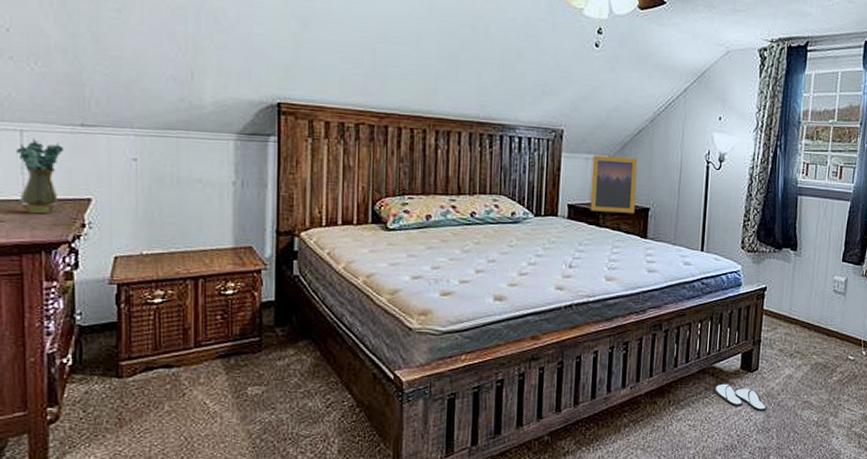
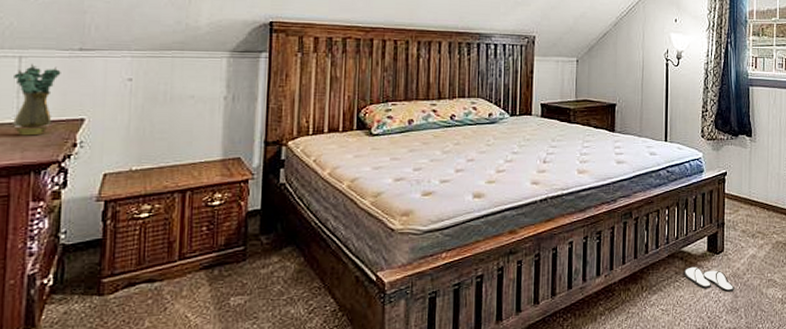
picture frame: present [590,155,638,214] -> none [561,58,604,110]

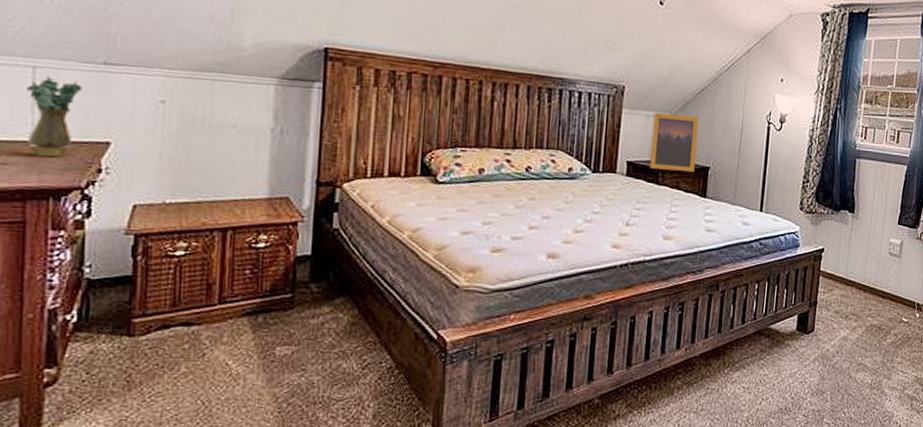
picture frame: none [561,58,604,110] -> present [649,112,699,173]
slippers: present [683,266,734,292] -> none [769,345,822,373]

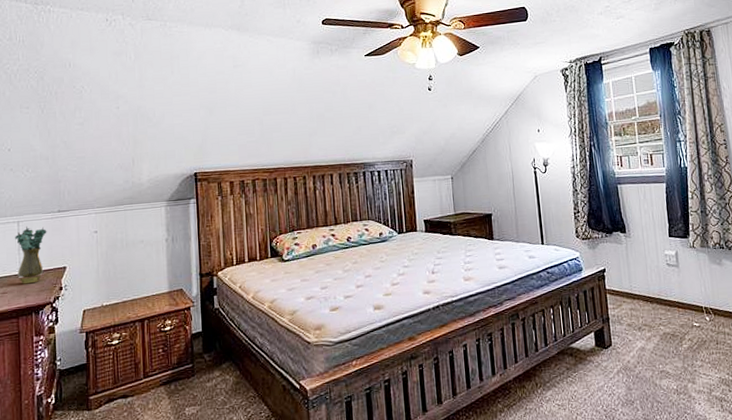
picture frame: present [649,112,699,173] -> none [439,174,480,224]

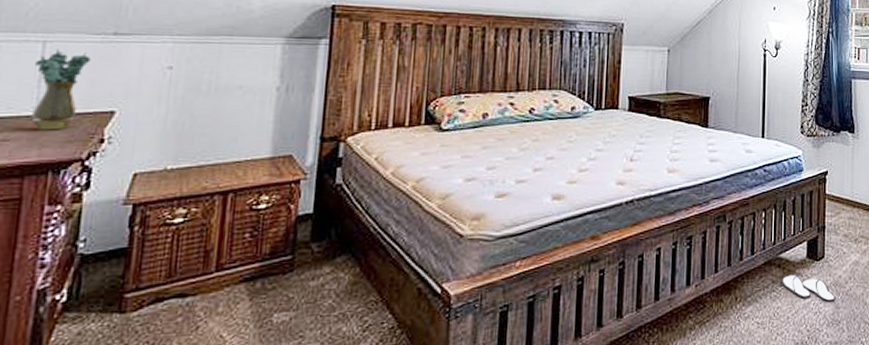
slippers: none [574,362,627,385] -> present [781,274,836,302]

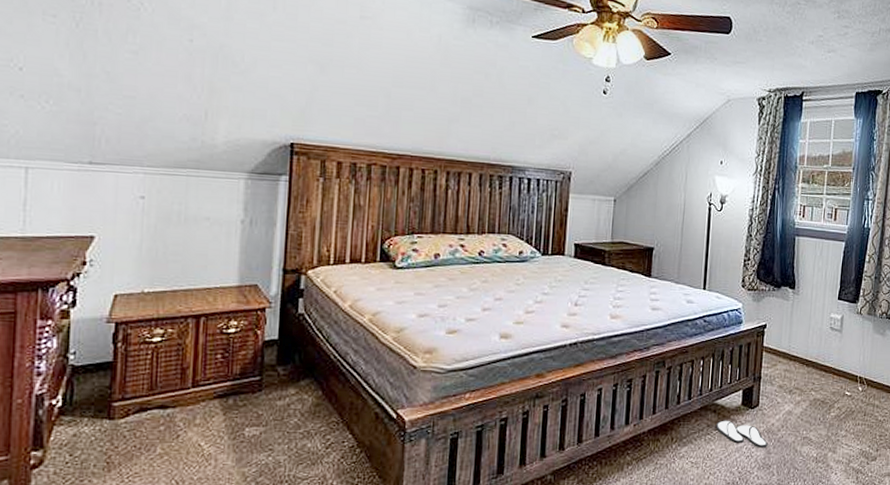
vase: present [31,49,91,130] -> none [19,175,70,252]

